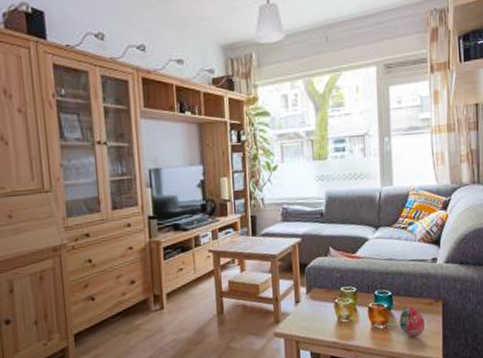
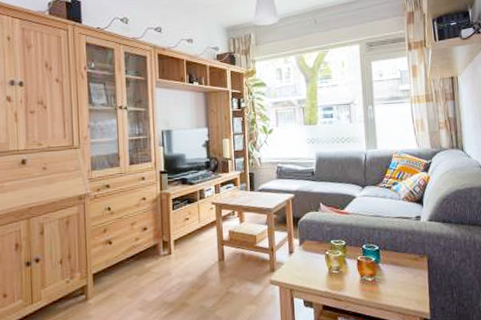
decorative egg: present [399,307,426,337] -> none [386,261,412,290]

